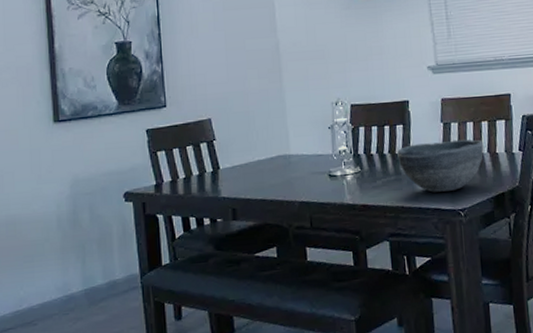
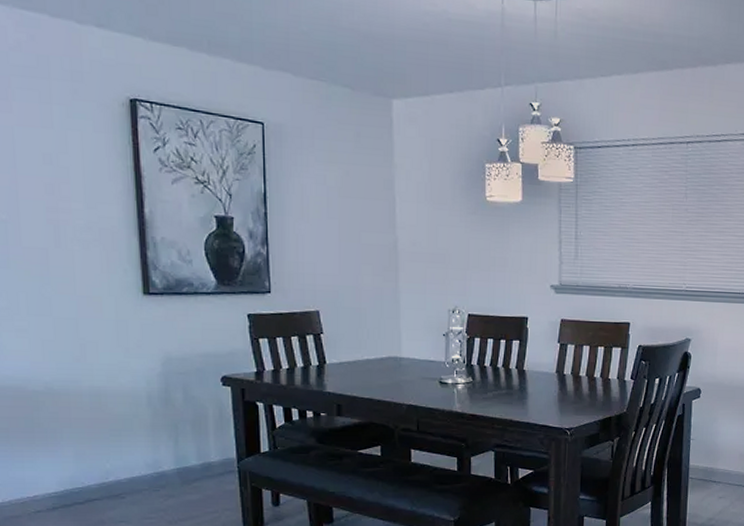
bowl: present [397,139,484,193] -> none [511,361,598,411]

